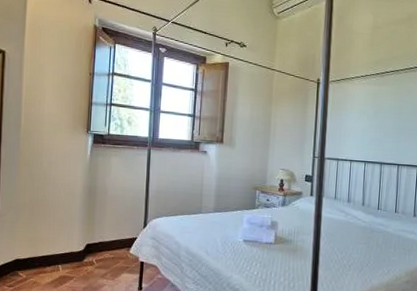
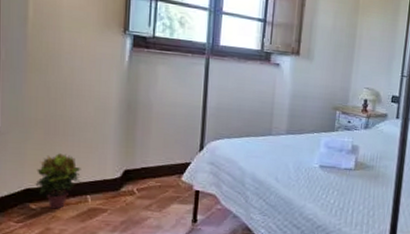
potted plant: none [22,230,55,276] -> present [35,153,81,209]

